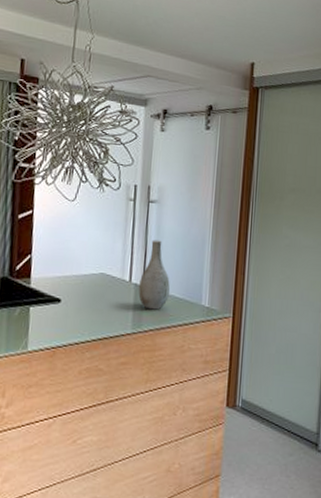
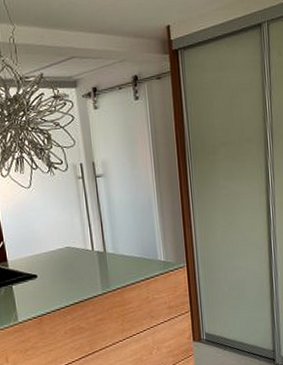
vase: present [138,240,171,310] -> none [101,210,129,272]

